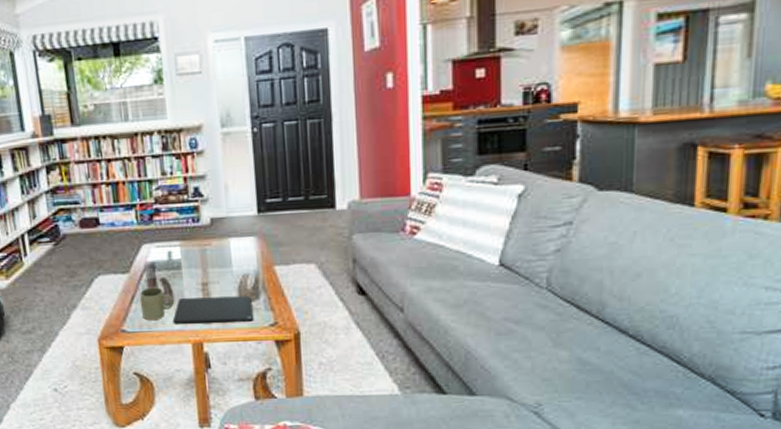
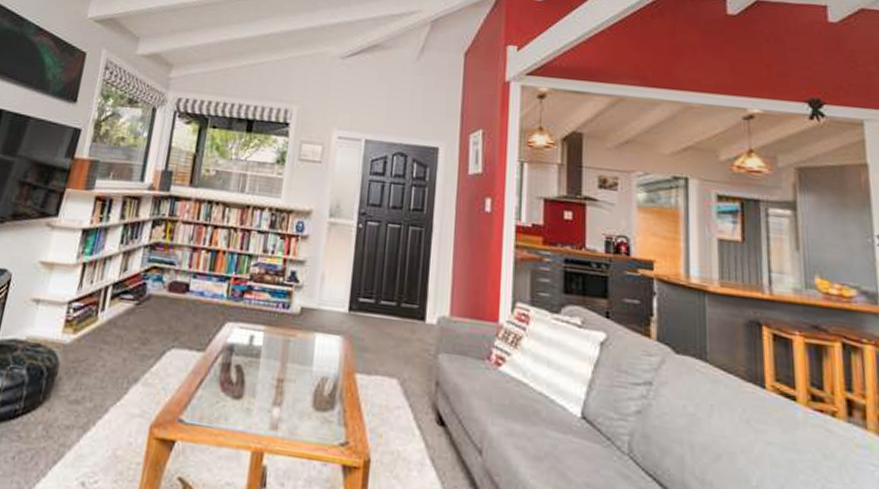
mug: present [139,287,174,321] -> none [205,372,244,415]
tablet: present [172,296,253,324] -> none [236,393,326,437]

